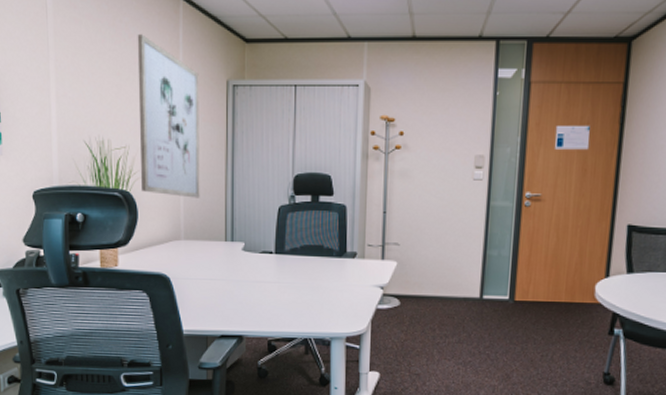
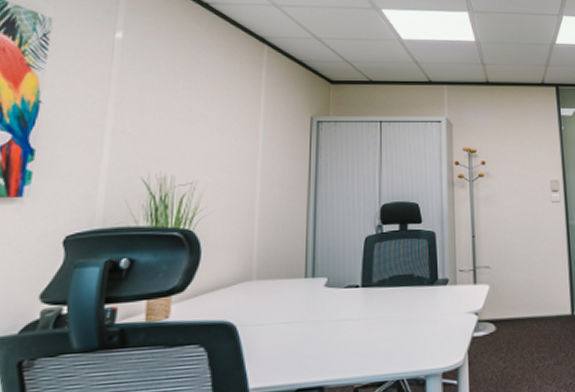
wall art: present [137,34,200,198] -> none [208,74,281,234]

